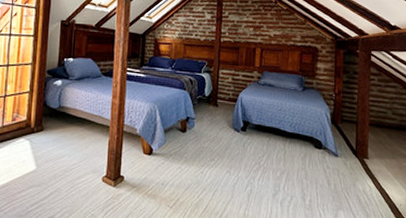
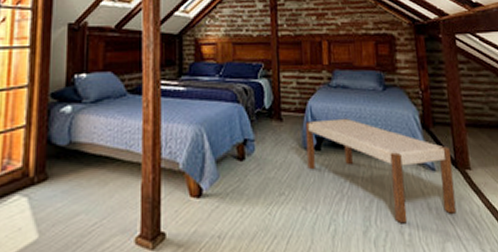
bench: none [234,109,352,193] -> present [305,118,456,224]

